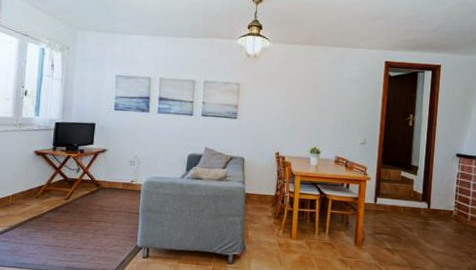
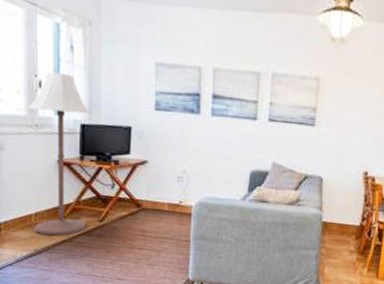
floor lamp: none [11,83,64,213] -> present [27,71,91,236]

